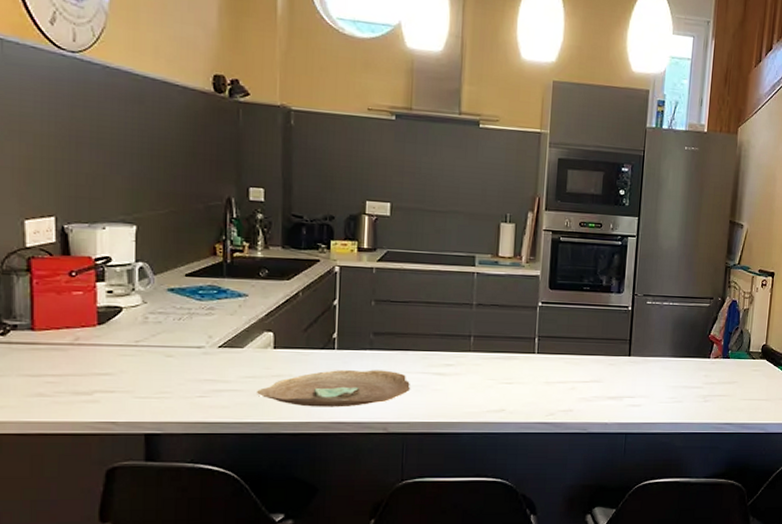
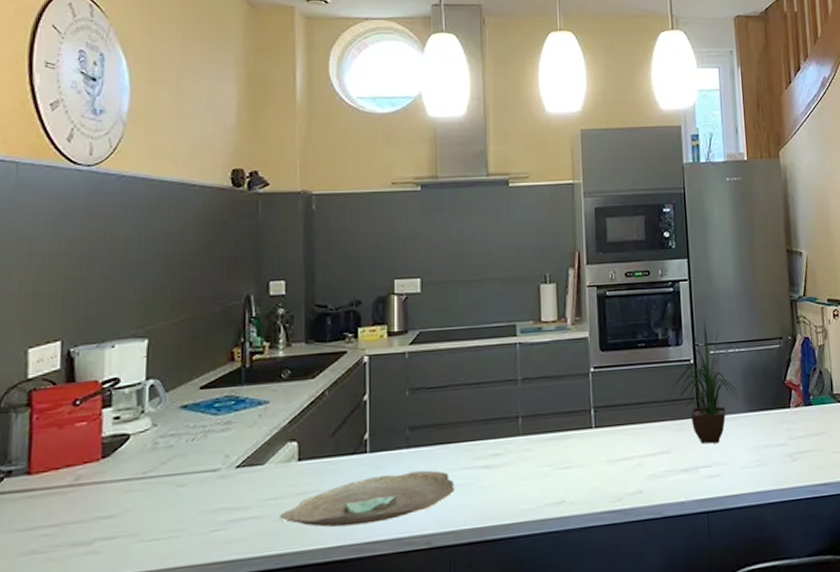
potted plant: none [609,272,667,379] -> present [672,318,739,444]

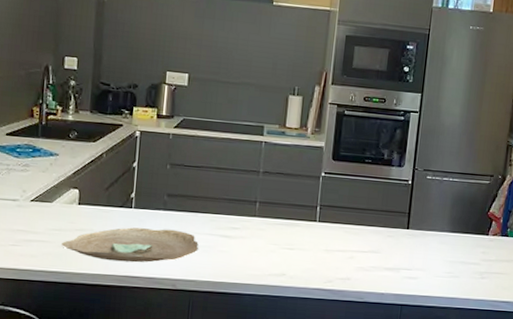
potted plant: present [672,318,739,444] -> none [389,147,446,252]

